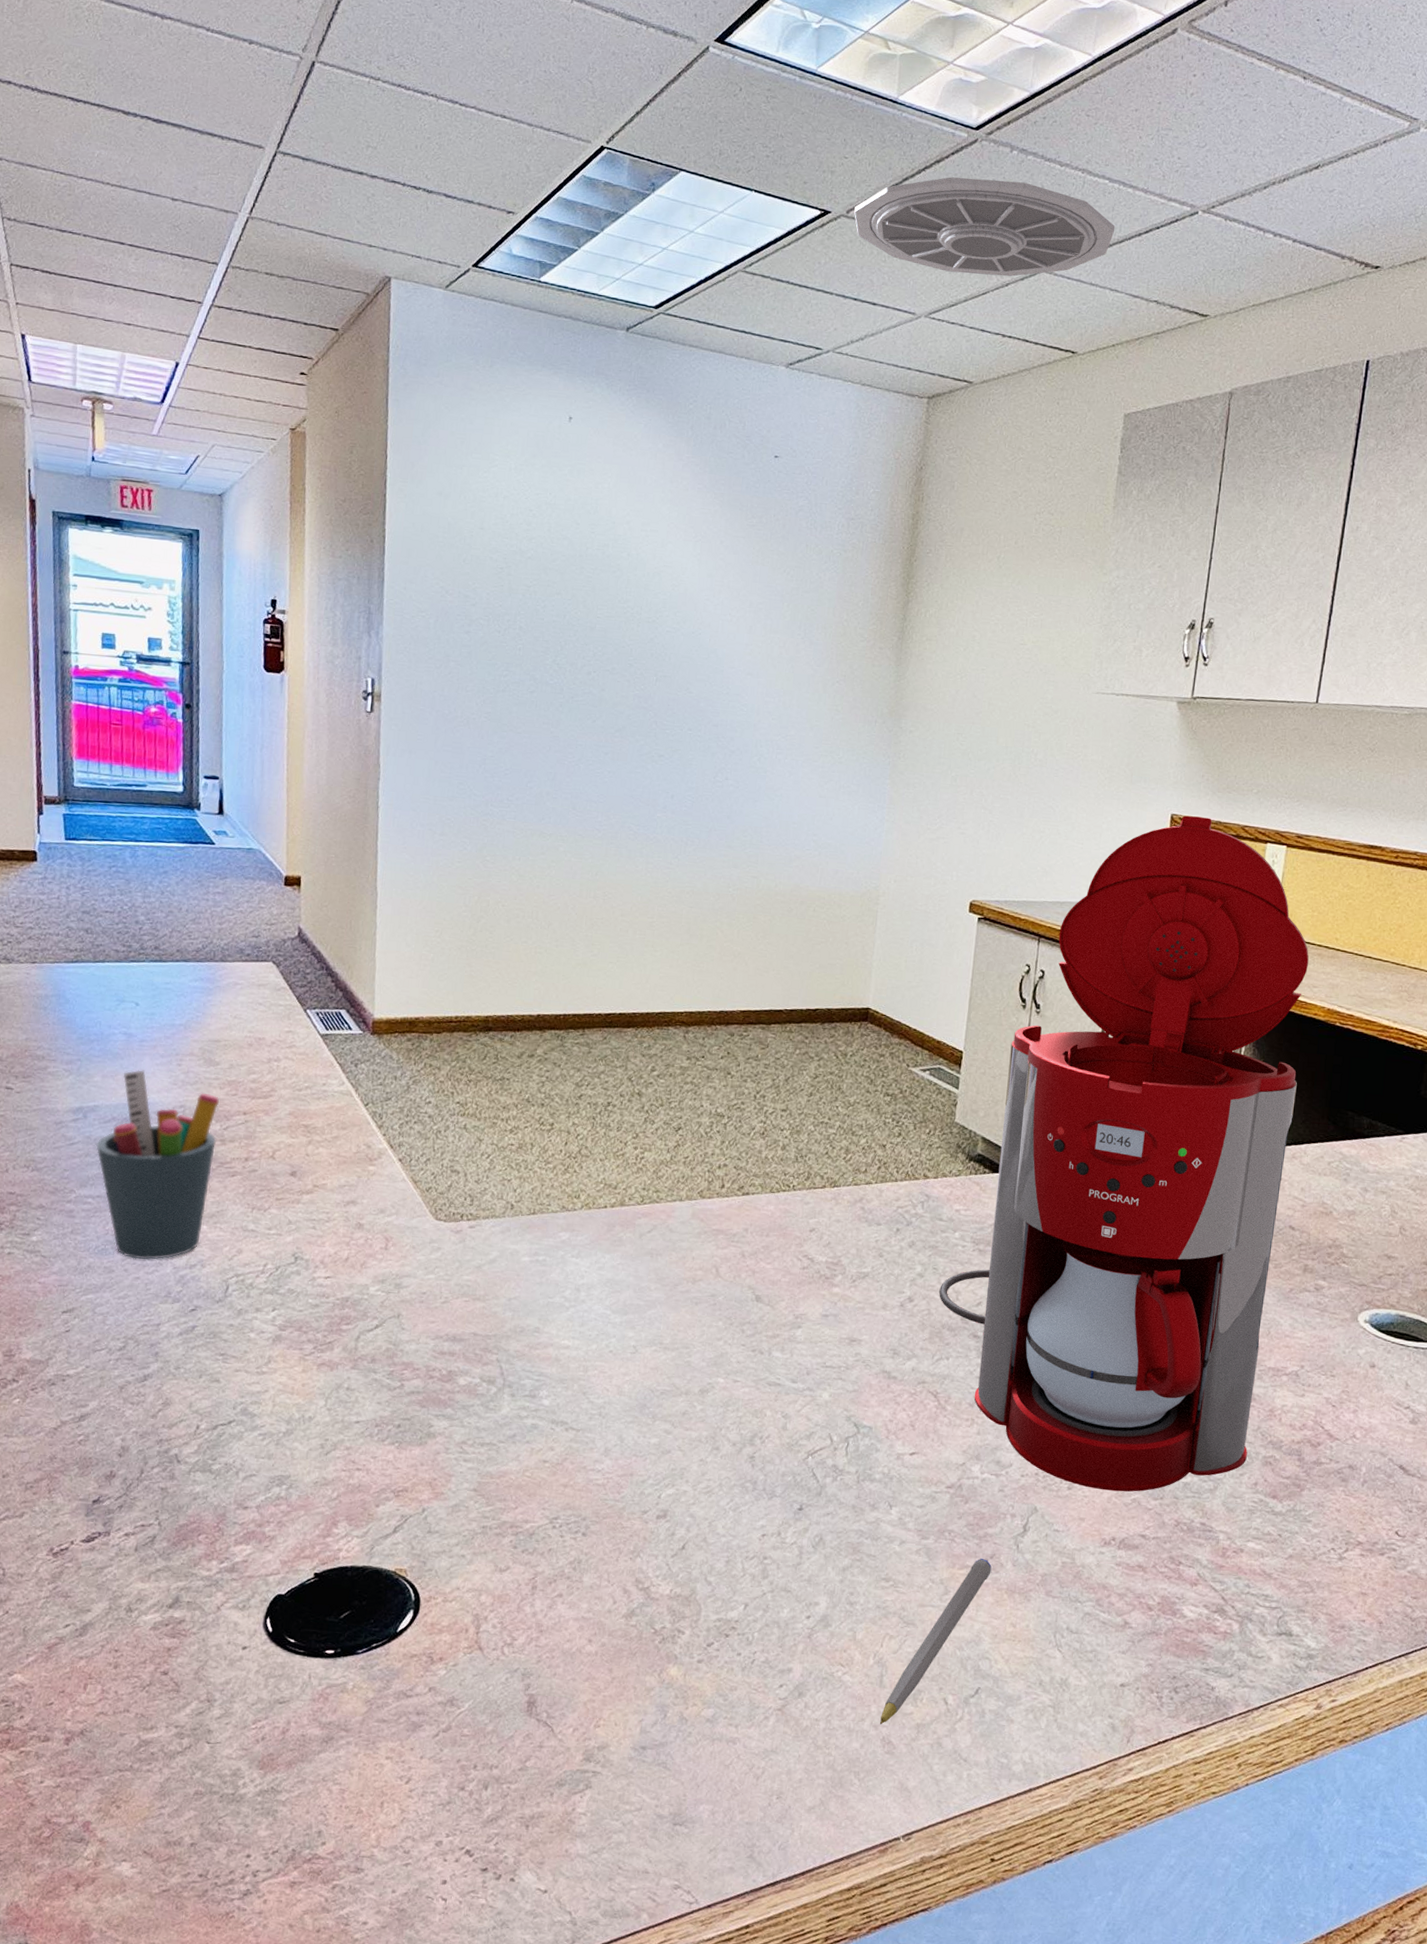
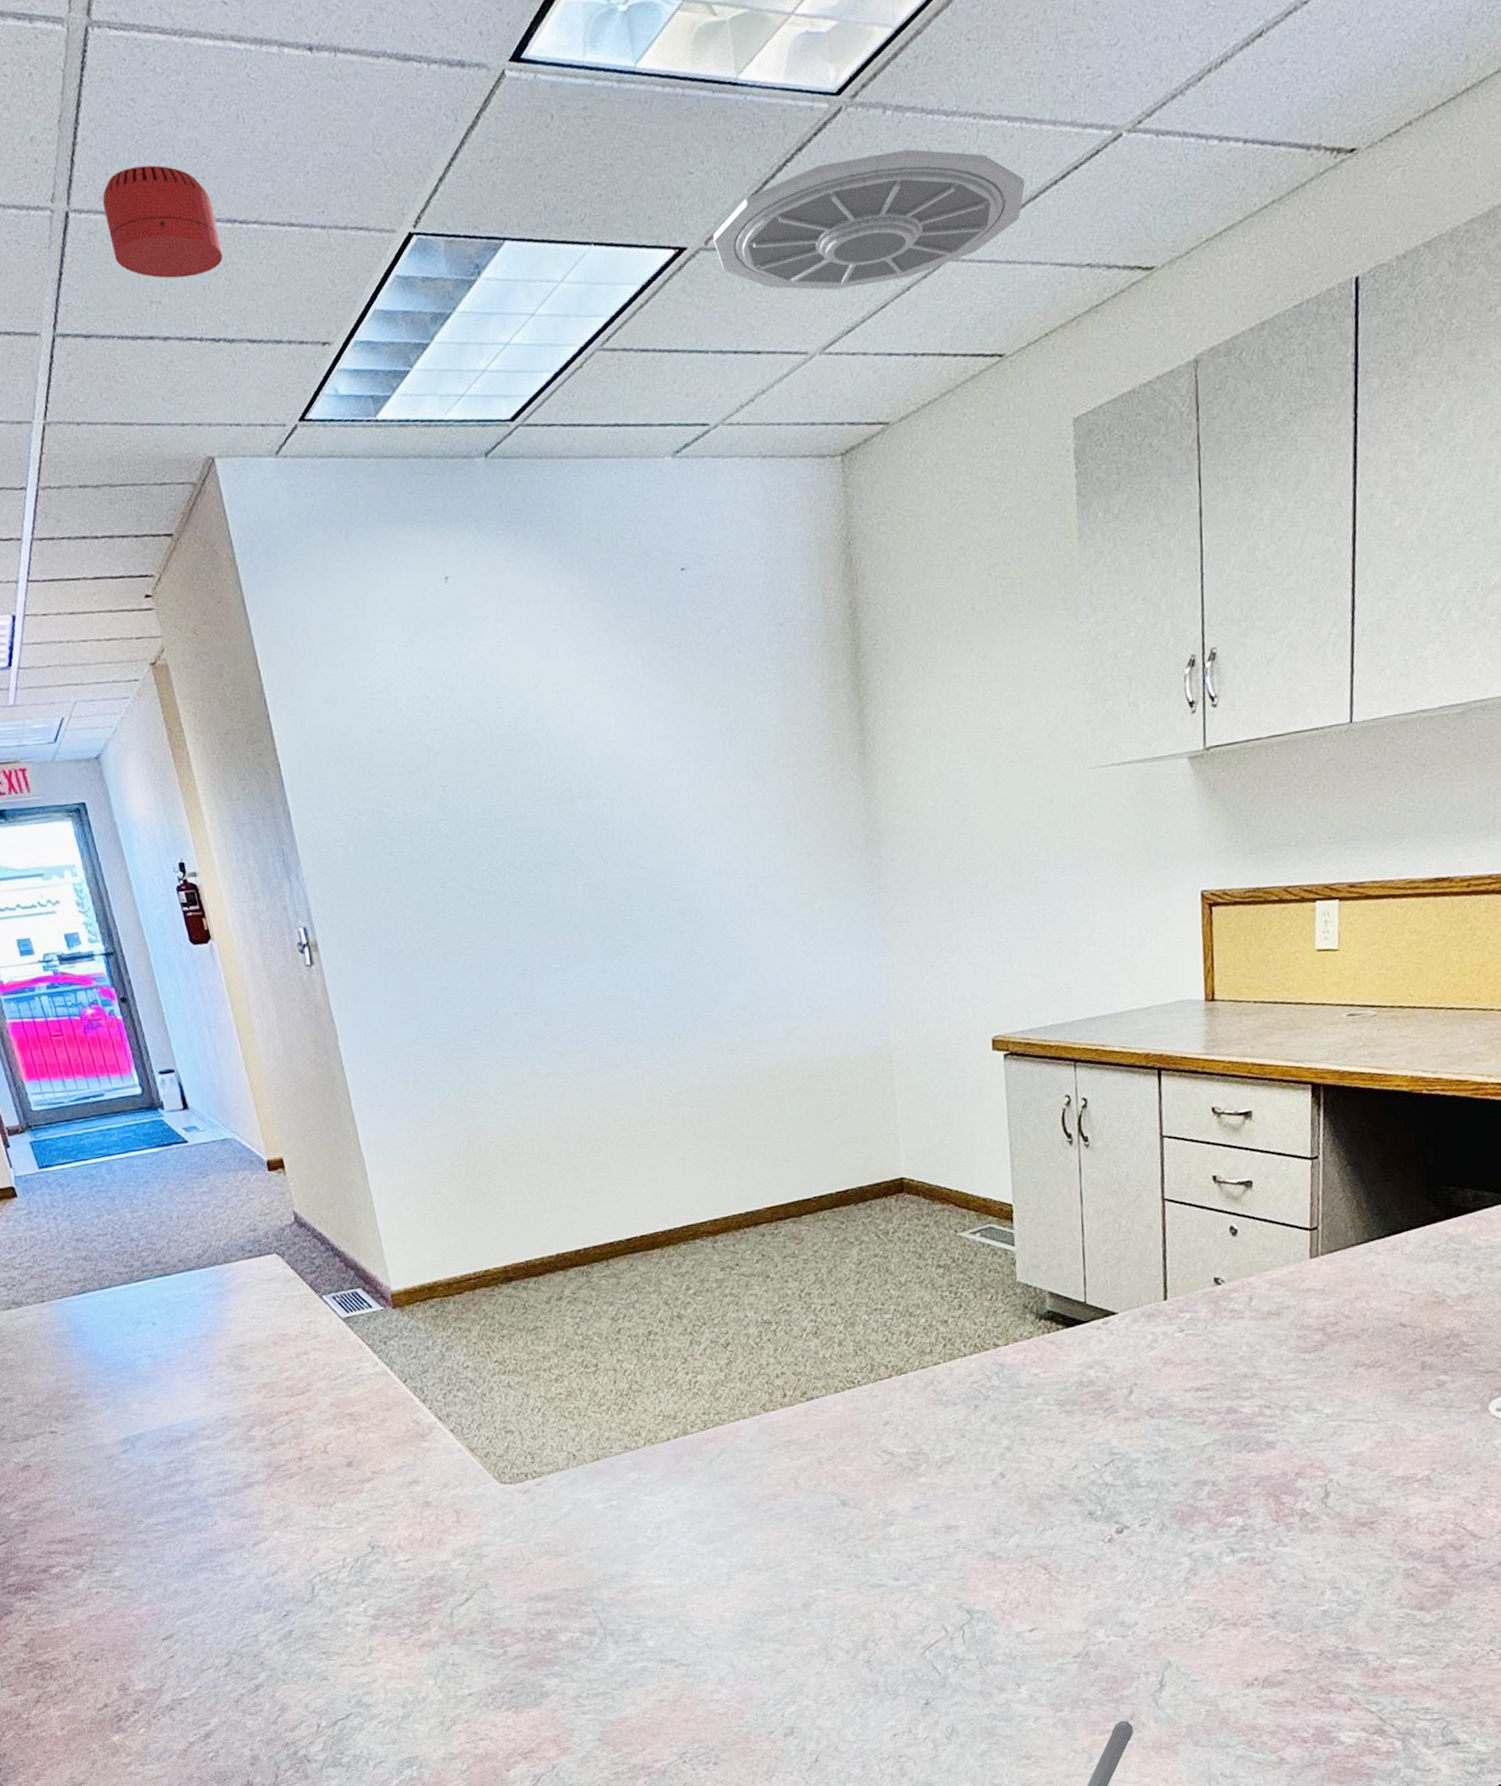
pen holder: present [95,1070,220,1260] -> none [150,1389,276,1577]
smoke detector: none [345,41,441,136] -> present [102,165,223,279]
coffee maker: present [939,815,1310,1492] -> none [1031,886,1388,1633]

